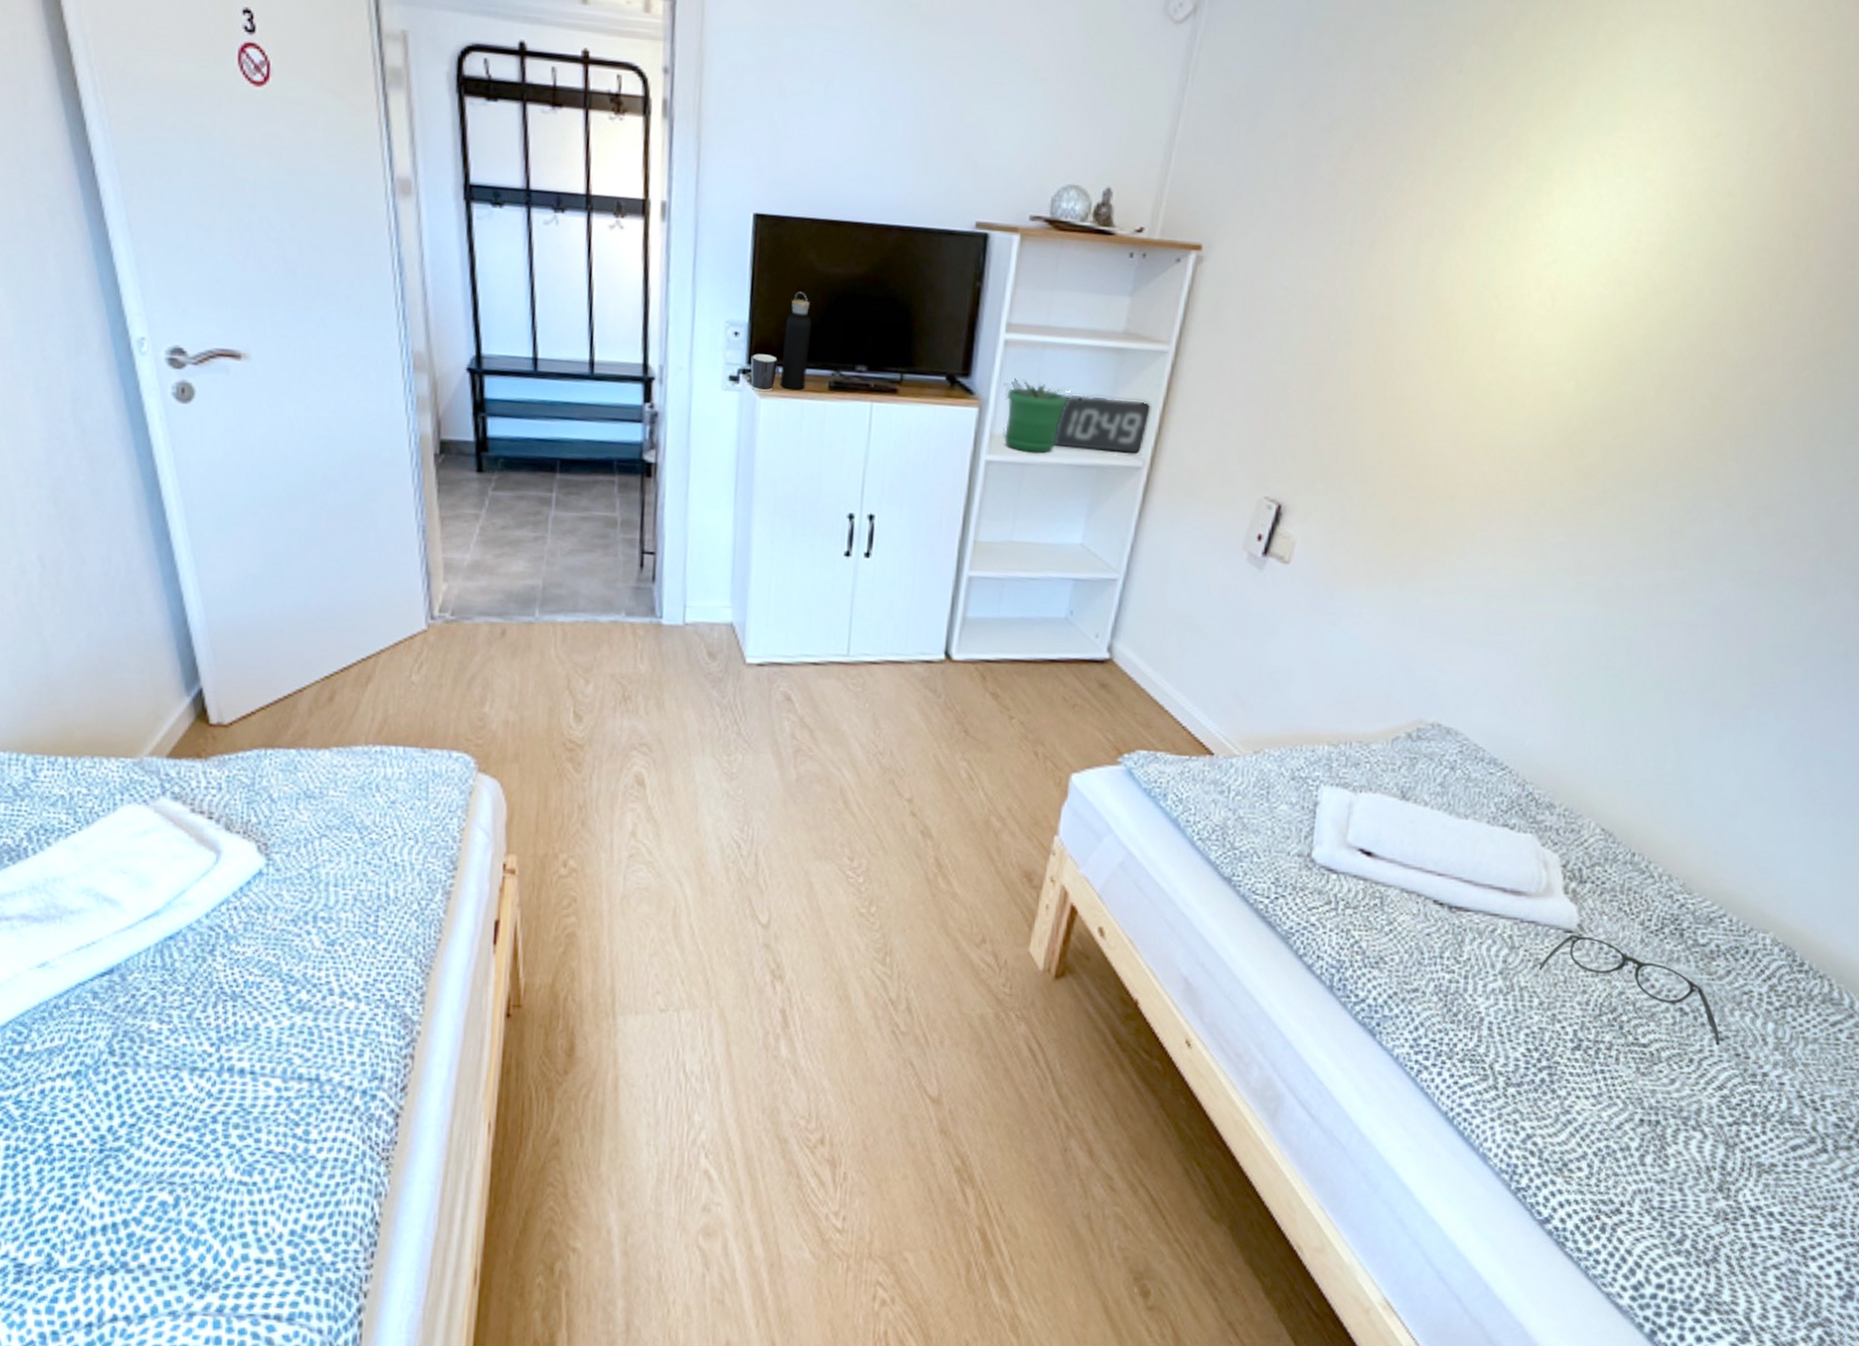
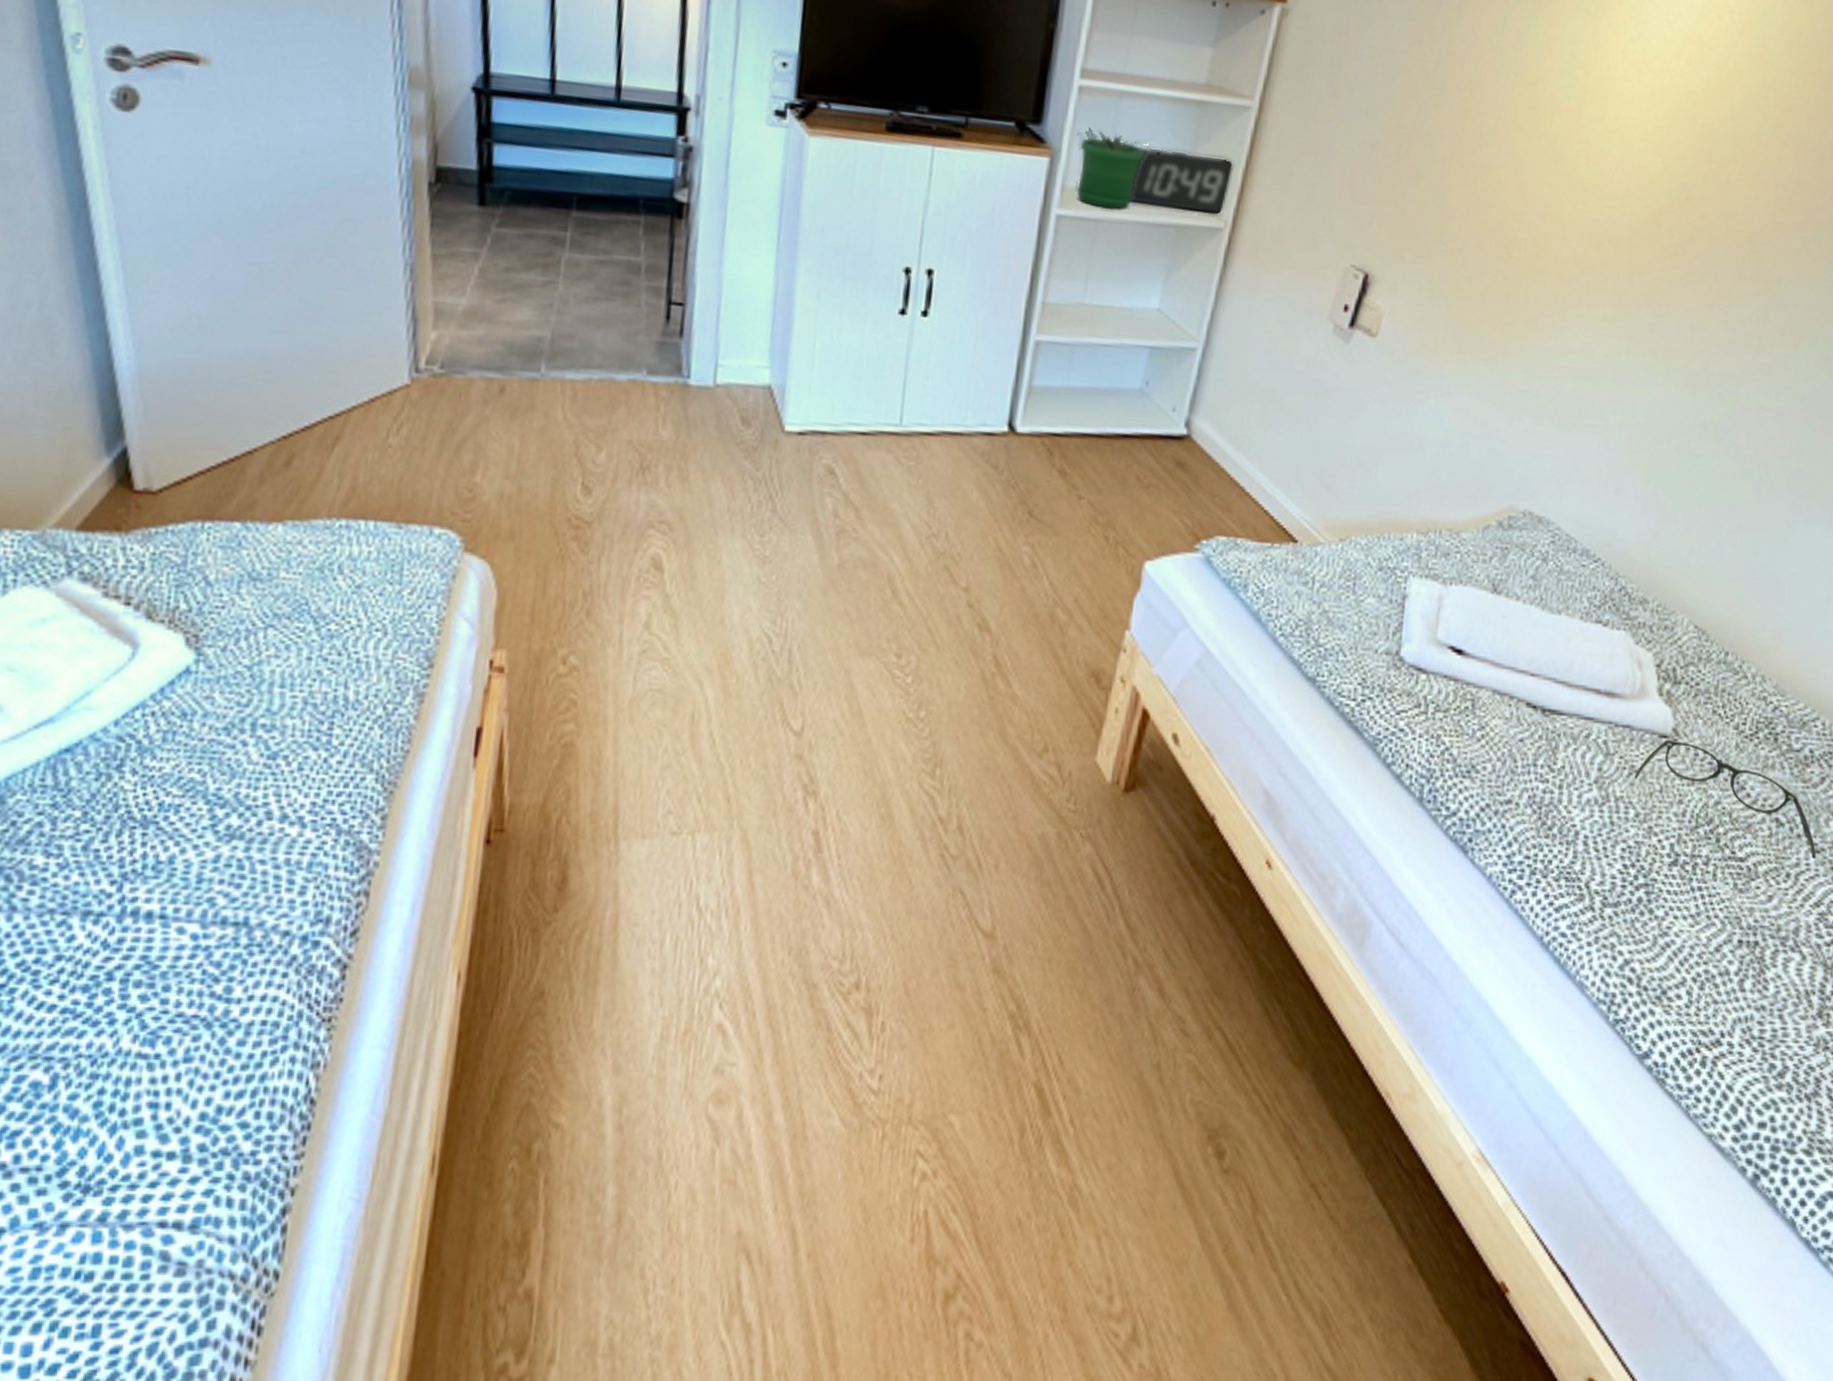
mug: present [750,353,778,392] -> none [799,87,830,130]
water bottle: present [780,291,811,391] -> none [832,22,869,130]

